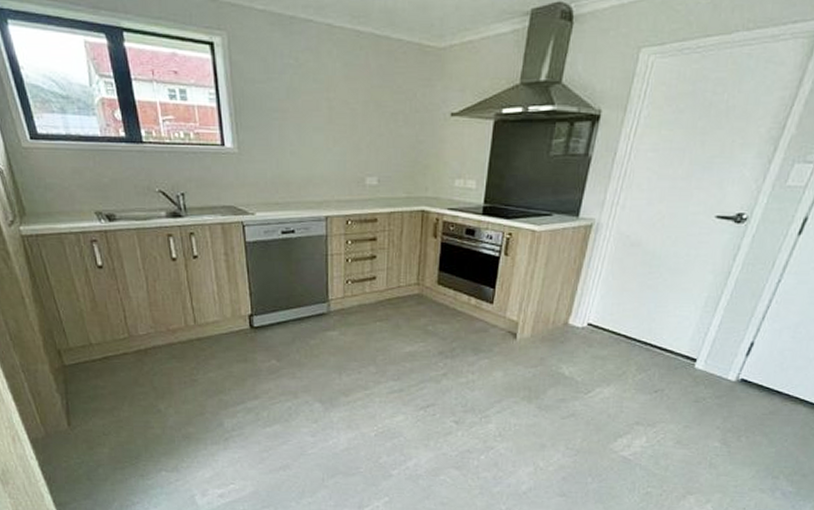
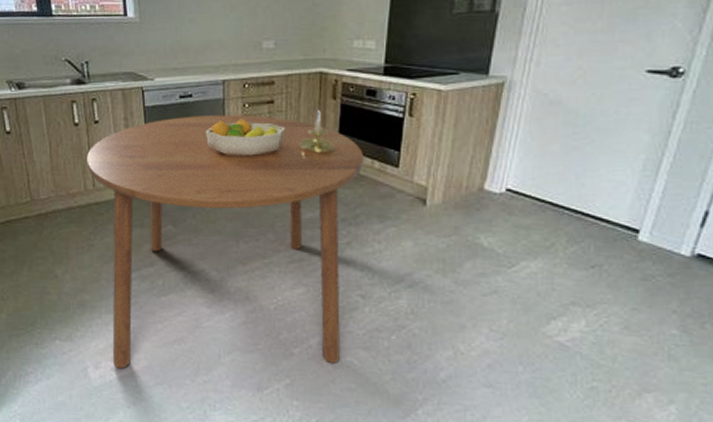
dining table: none [185,251,461,496] -> present [86,114,363,369]
fruit bowl: none [308,254,388,293] -> present [205,118,286,157]
candle holder: none [401,248,435,291] -> present [300,110,335,154]

